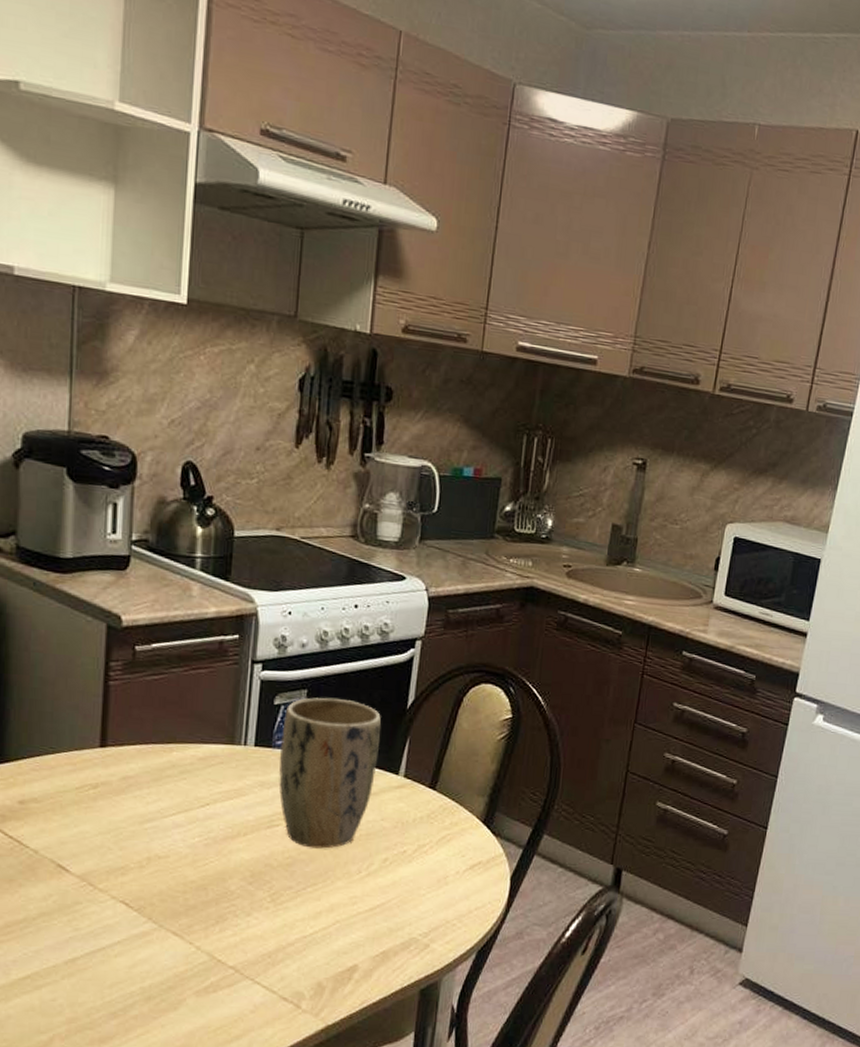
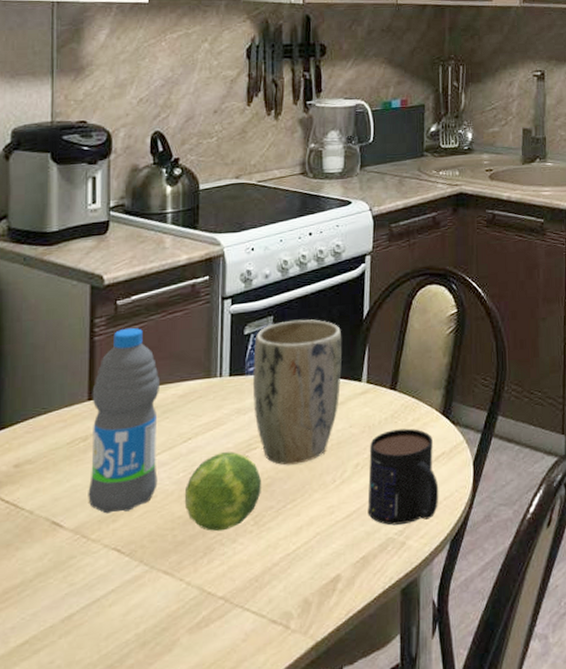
water bottle: none [96,677,178,867] -> present [88,327,159,514]
fruit: none [198,824,281,903] -> present [184,451,261,532]
mug: none [392,830,471,927] -> present [367,428,439,526]

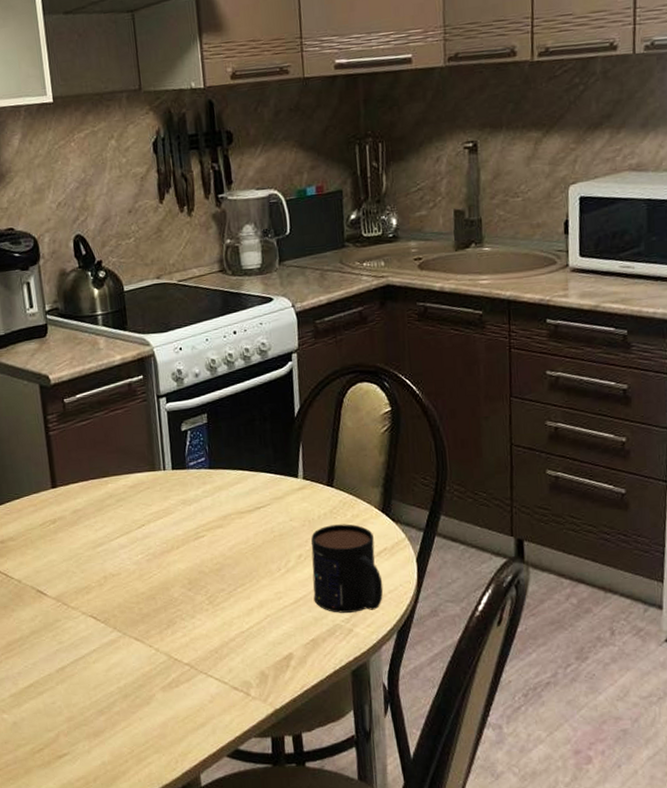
water bottle: present [88,327,159,514] -> none [54,423,120,586]
fruit: present [184,451,261,532] -> none [144,538,212,608]
plant pot: present [252,319,342,465] -> none [192,417,278,553]

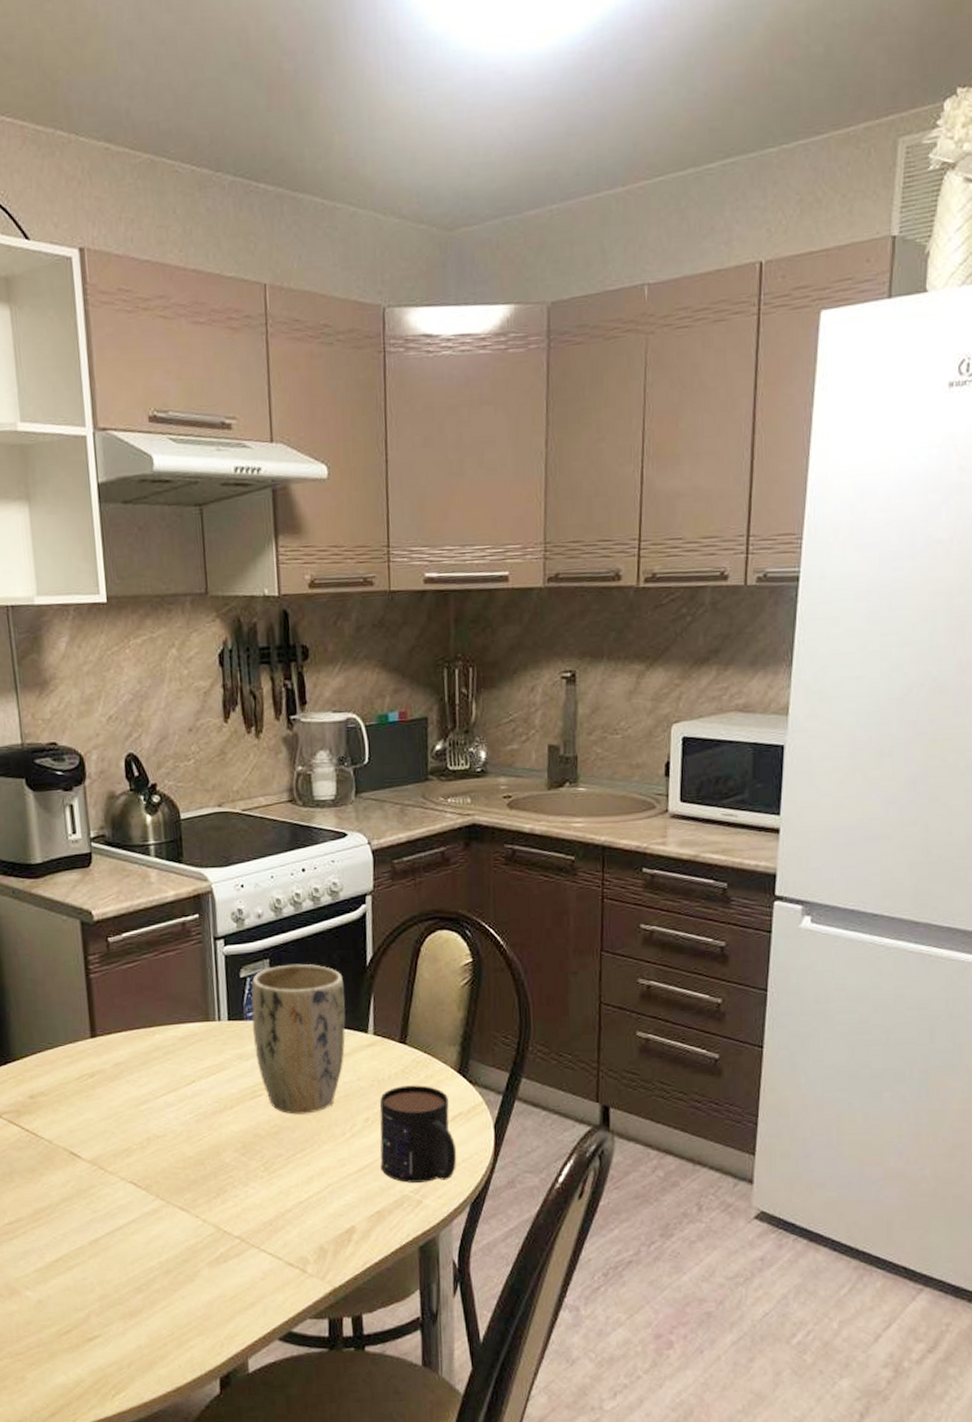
plant pot: none [192,417,278,553] -> present [251,963,346,1115]

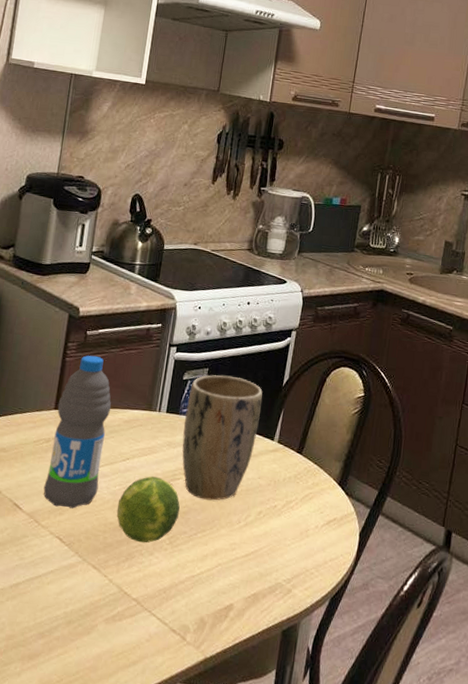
water bottle: none [93,966,166,1149] -> present [43,355,111,509]
fruit: none [193,1097,269,1174] -> present [116,476,180,543]
mug: present [379,1085,457,1183] -> none [263,488,327,575]

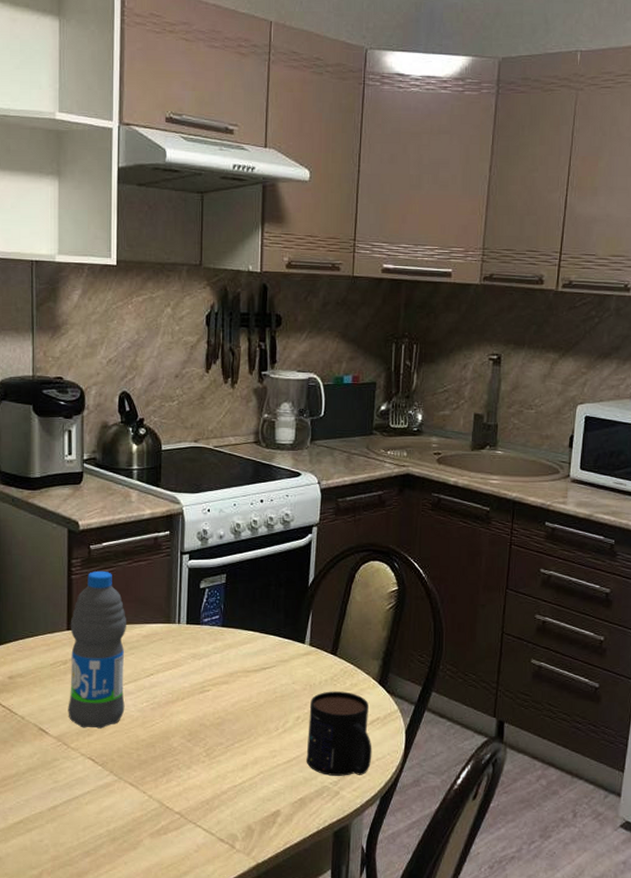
fruit: present [116,476,180,543] -> none [147,690,213,757]
plant pot: present [181,375,263,501] -> none [206,580,288,710]
mug: none [263,488,327,575] -> present [306,691,372,776]

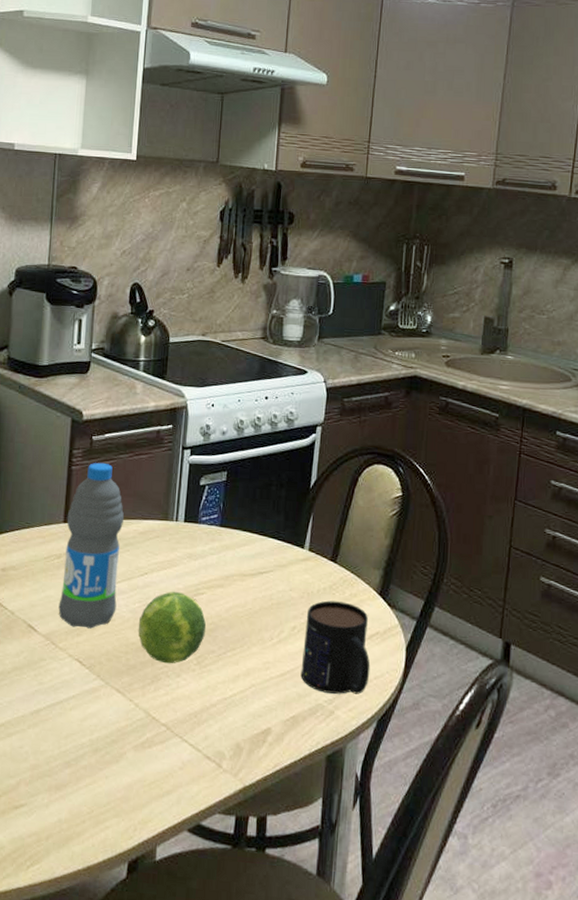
fruit: none [147,690,213,757] -> present [138,592,206,664]

